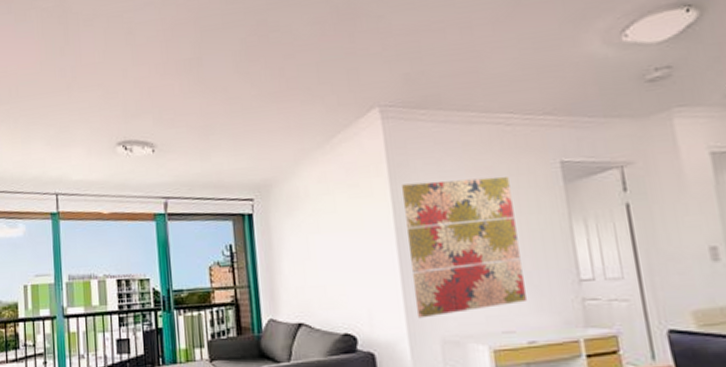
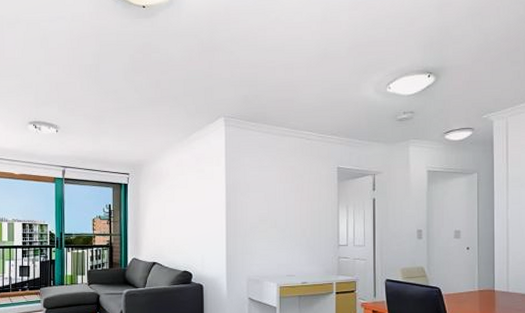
wall art: present [402,176,526,319] -> none [233,173,304,264]

